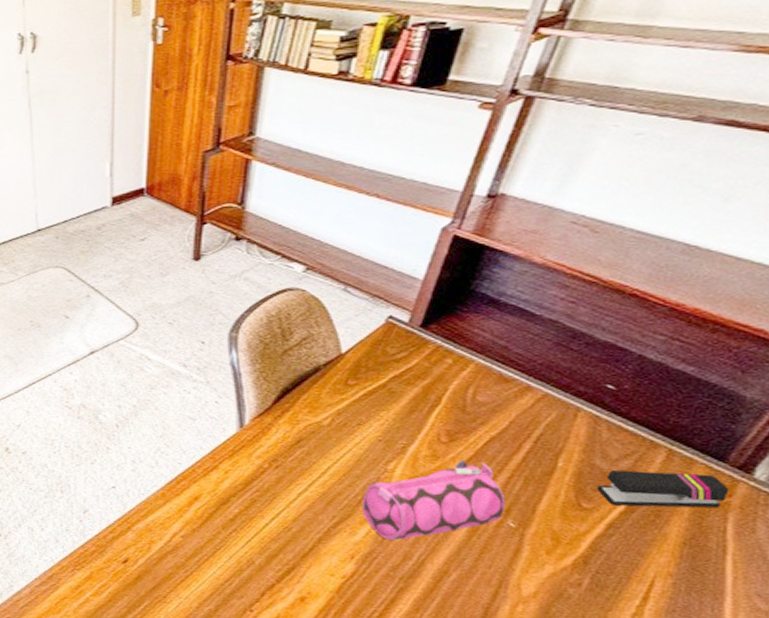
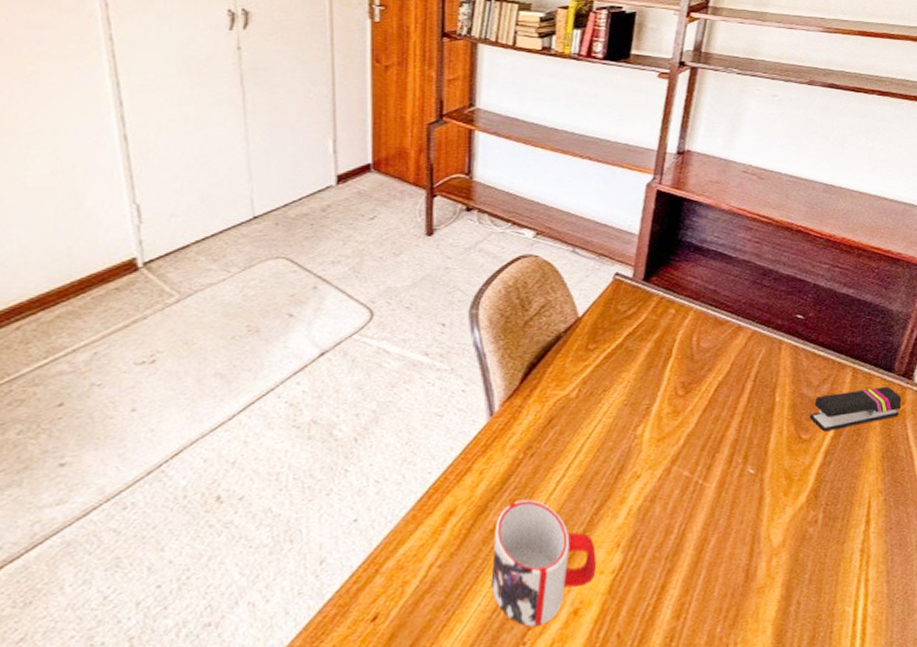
mug: none [227,501,329,601] -> present [491,498,597,627]
pencil case: present [362,460,506,541] -> none [618,410,743,516]

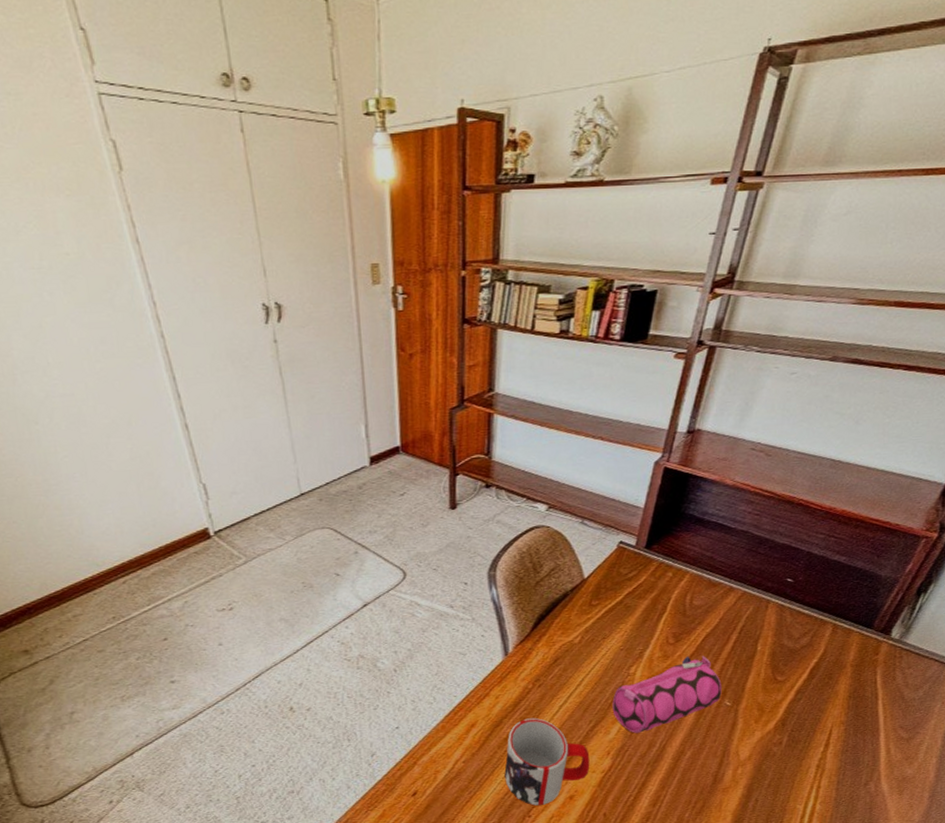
pencil case: none [618,410,743,516] -> present [612,656,722,733]
stapler: present [809,386,902,432] -> none [787,639,876,675]

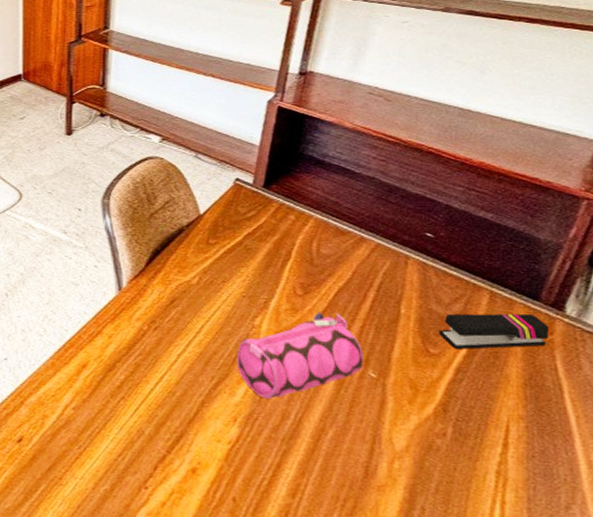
mug: present [504,717,590,806] -> none [118,365,214,475]
stapler: none [787,639,876,675] -> present [438,313,550,350]

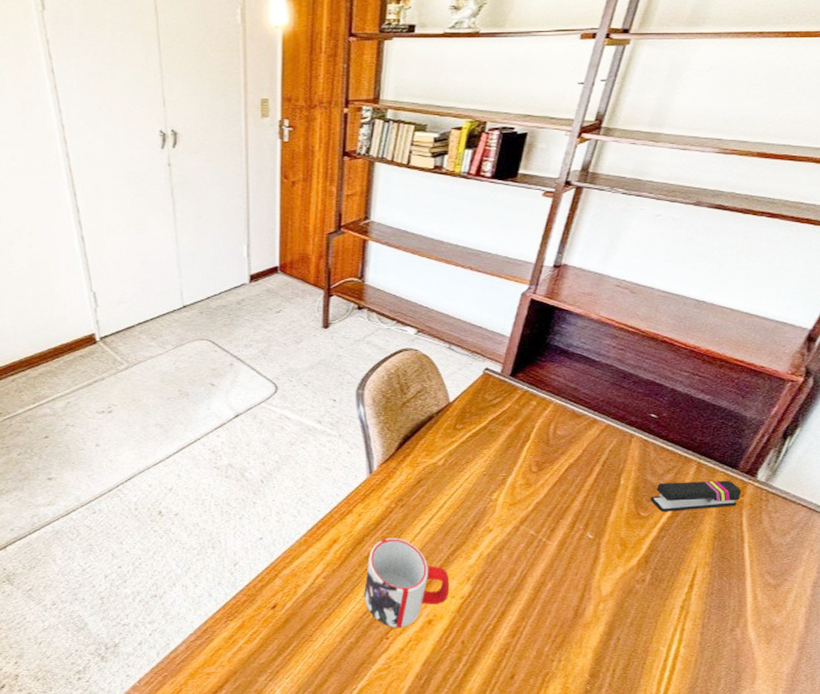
mug: none [118,365,214,475] -> present [364,537,450,628]
pencil case: present [236,312,364,399] -> none [474,485,584,560]

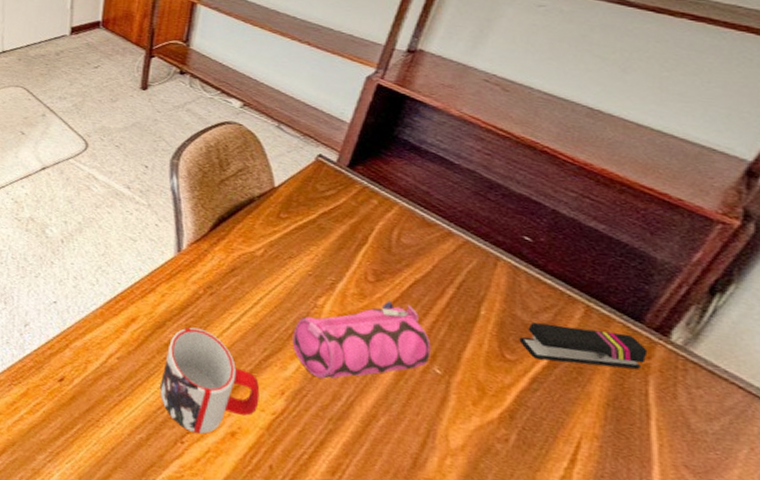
pencil case: none [474,485,584,560] -> present [292,301,431,379]

